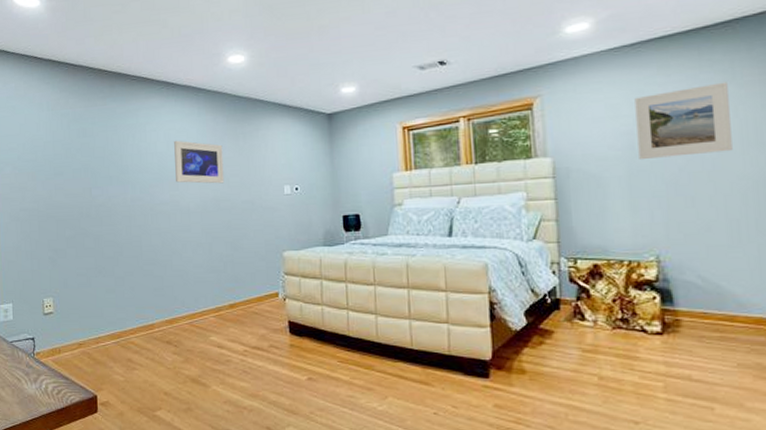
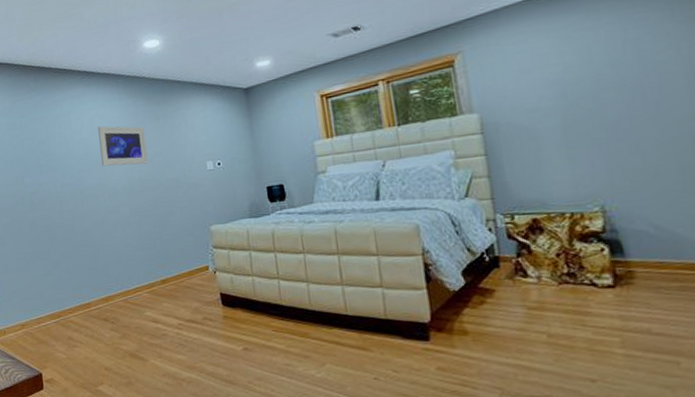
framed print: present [634,82,733,160] -> none [563,19,678,109]

